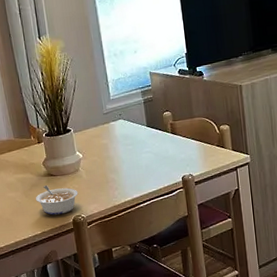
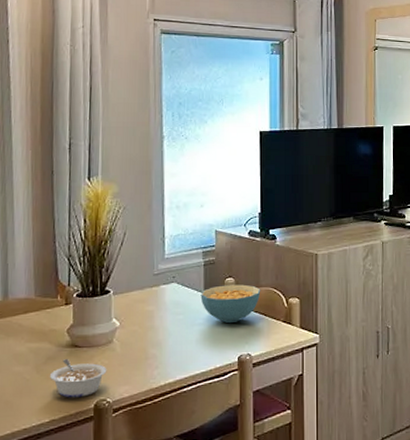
cereal bowl: none [144,116,195,150] -> present [200,284,261,323]

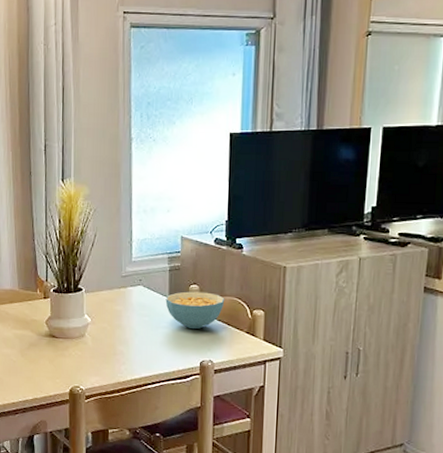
legume: present [49,359,107,398] -> none [31,347,80,382]

